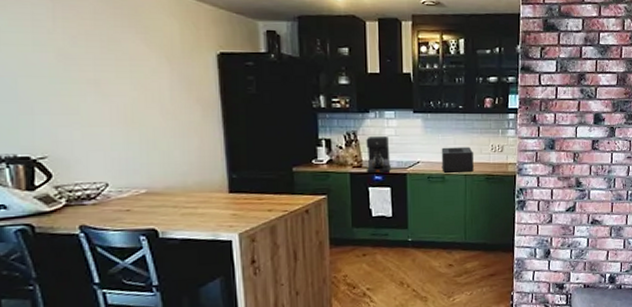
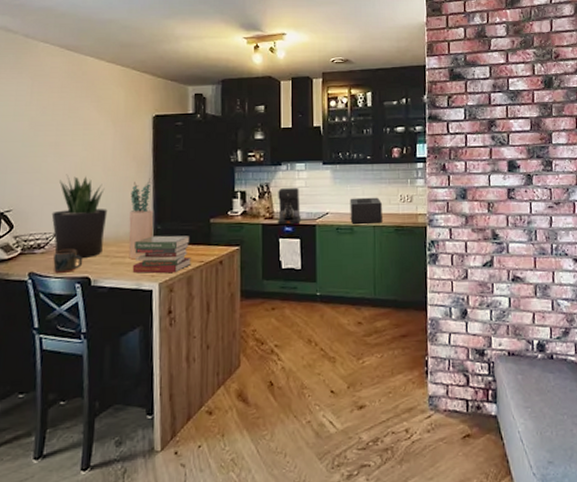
planter: none [100,117,171,209] -> present [51,174,108,258]
mug: none [109,200,147,226] -> present [53,250,83,273]
vase: none [197,123,228,210] -> present [128,178,154,260]
books: none [206,184,274,224] -> present [132,235,191,274]

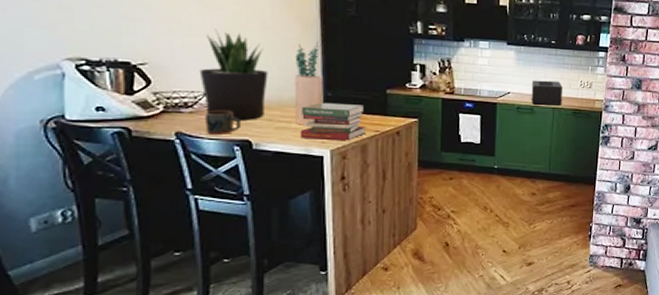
coffee maker: present [278,188,301,225] -> none [459,65,482,102]

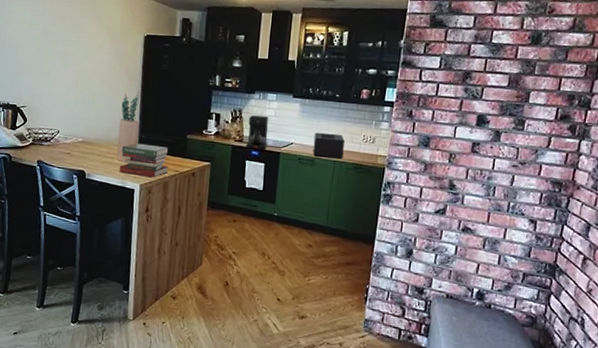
planter: present [199,28,268,120] -> none [57,80,102,155]
mug: present [205,111,242,134] -> none [56,145,80,165]
coffee maker: none [459,65,482,102] -> present [246,115,268,150]

